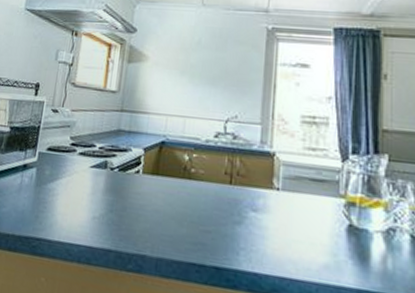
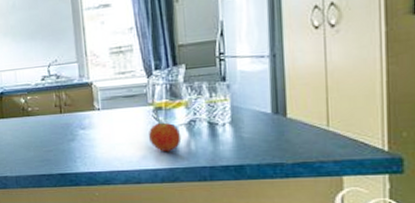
fruit: none [334,220,376,266] -> present [148,120,182,152]

